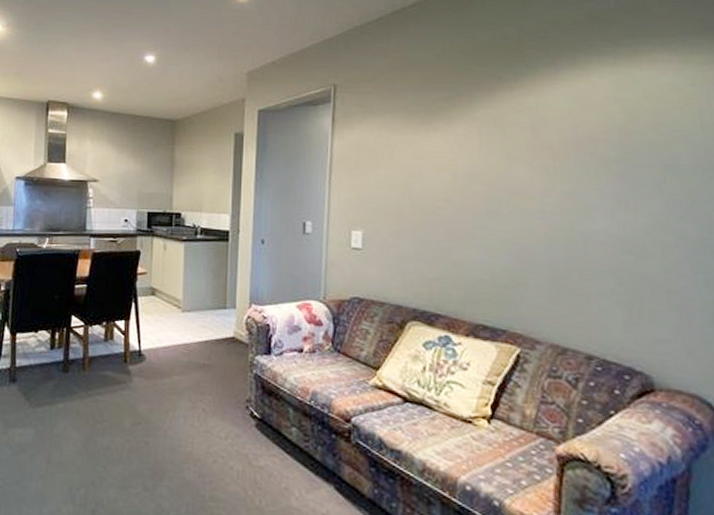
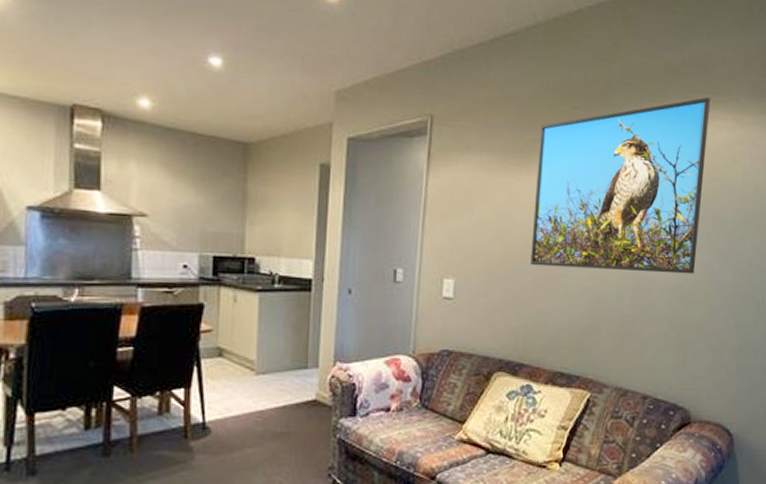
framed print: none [442,40,648,226] -> present [531,97,710,274]

